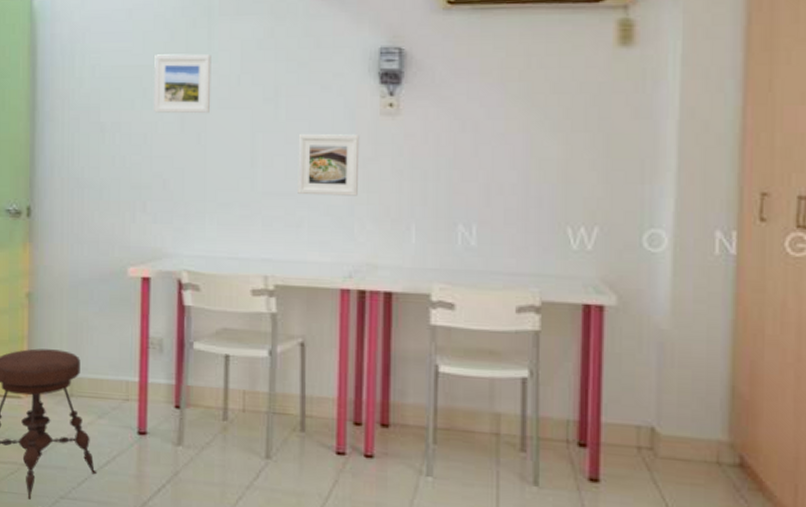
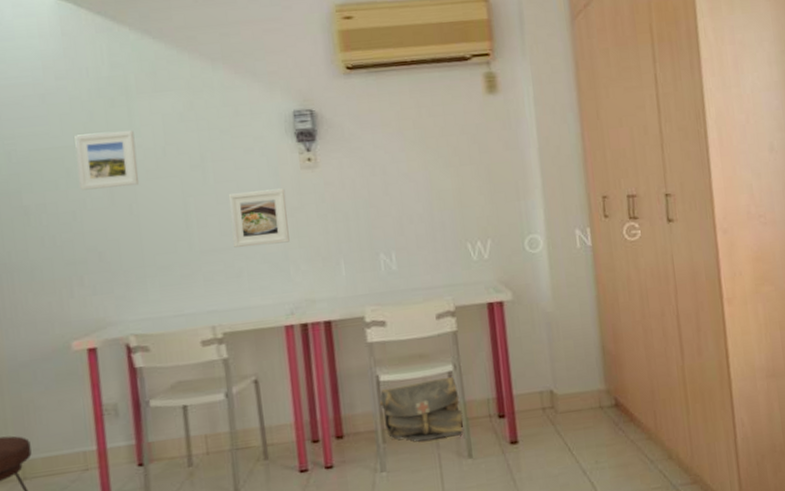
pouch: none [435,382,533,456] -> present [379,377,463,442]

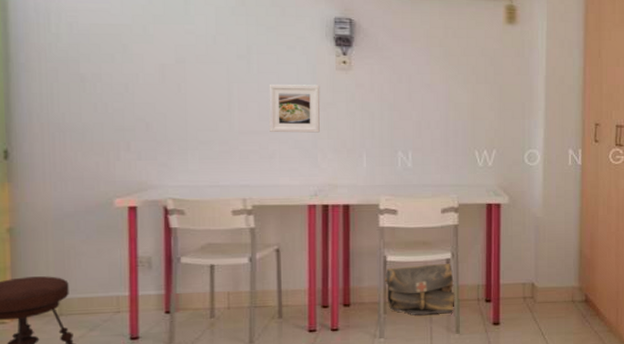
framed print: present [74,130,139,191] -> none [133,15,189,67]

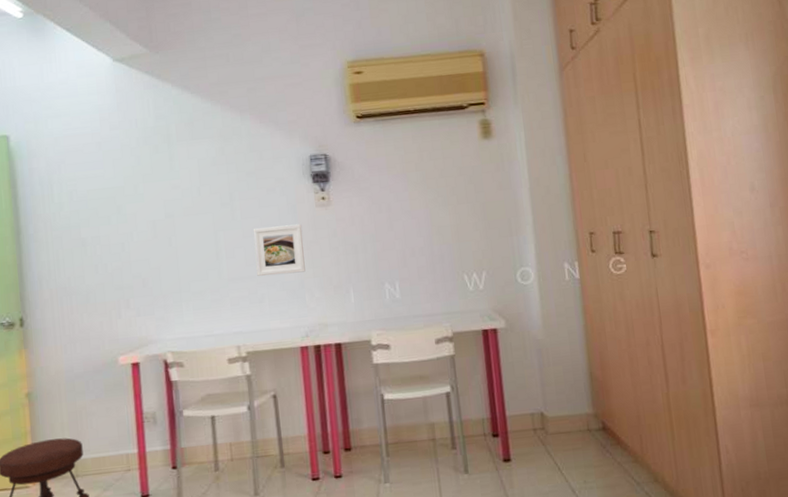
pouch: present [384,264,455,315] -> none [383,398,460,456]

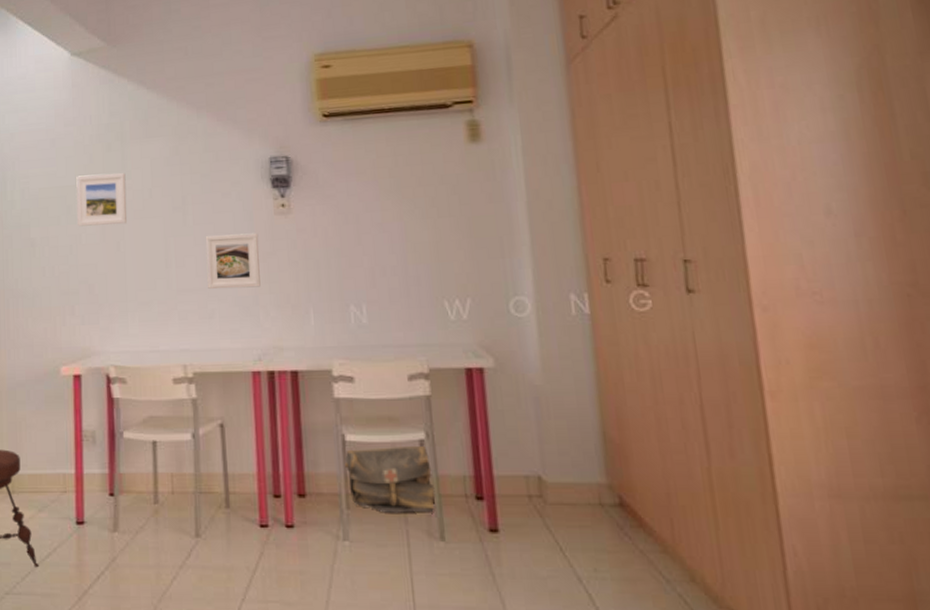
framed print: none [124,173,177,225] -> present [76,173,127,227]
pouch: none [383,398,460,456] -> present [344,446,435,513]

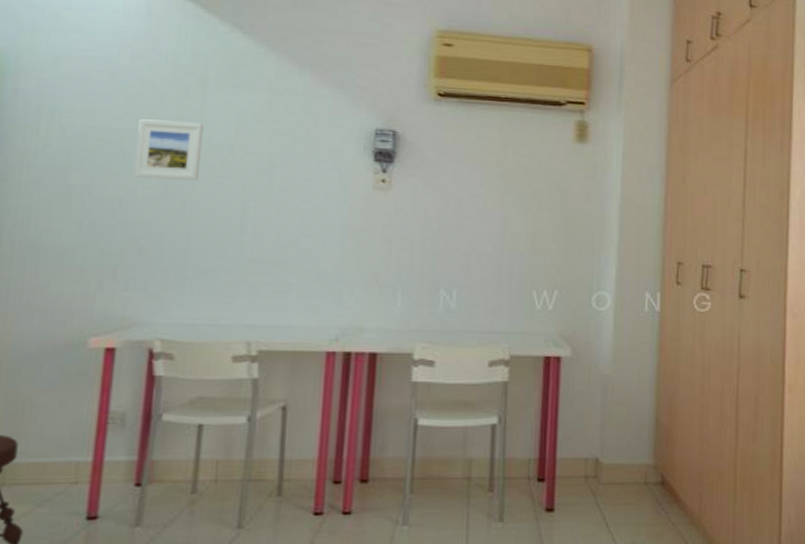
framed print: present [205,233,261,289] -> none [287,204,353,264]
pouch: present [344,446,435,513] -> none [413,431,500,496]

